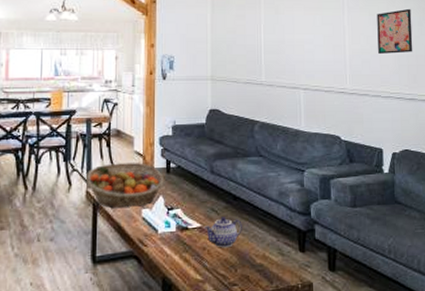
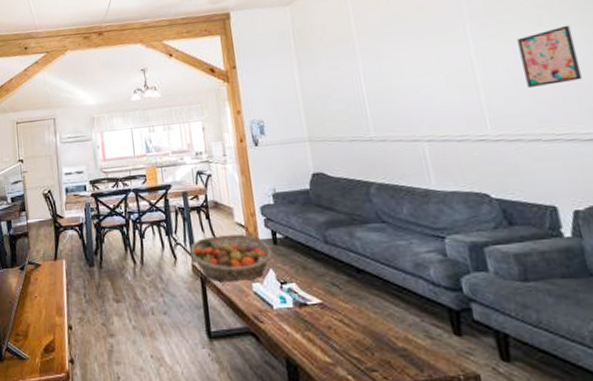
teapot: present [205,217,242,248] -> none [326,292,374,328]

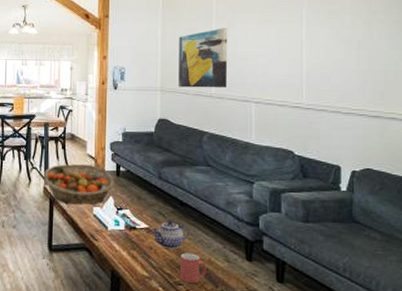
wall art: none [320,60,388,135] -> present [178,28,228,88]
teapot: none [326,292,374,328] -> present [152,220,189,250]
mug: none [368,330,405,367] -> present [180,253,206,283]
wall art: present [517,25,583,89] -> none [339,21,381,69]

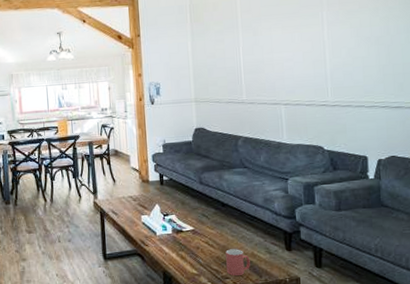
fruit basket: present [43,164,115,204] -> none [92,177,160,215]
teapot: present [152,220,189,250] -> none [197,221,231,248]
wall art: present [178,28,228,88] -> none [208,36,257,97]

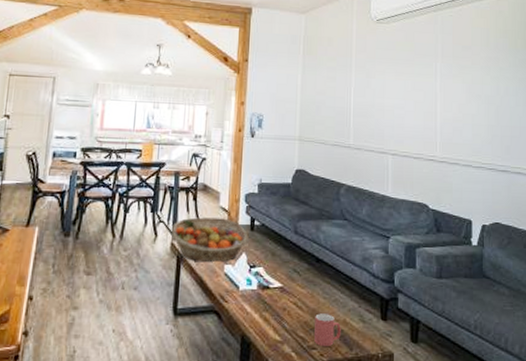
fruit basket: none [92,177,160,215] -> present [171,217,249,262]

